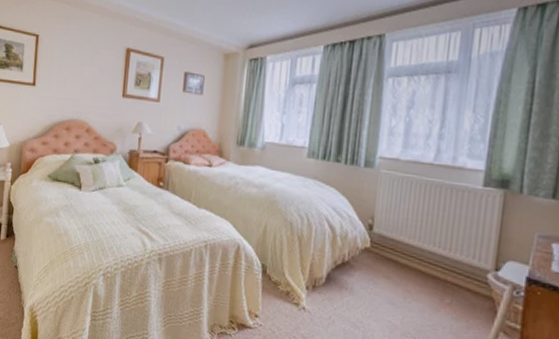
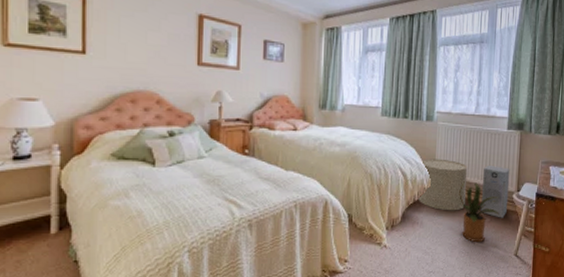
side table: none [349,212,420,282] -> present [418,158,468,211]
house plant: none [405,246,467,329] -> present [459,181,500,243]
air purifier: none [435,229,485,303] -> present [480,165,510,218]

